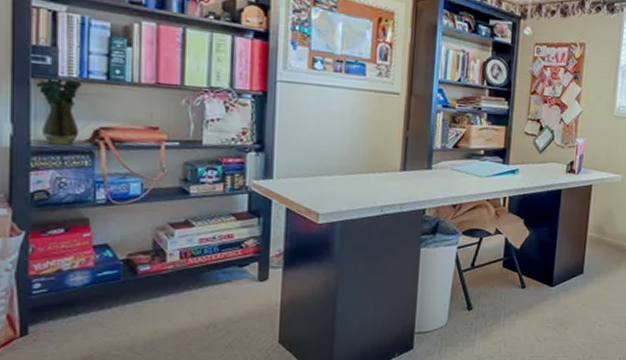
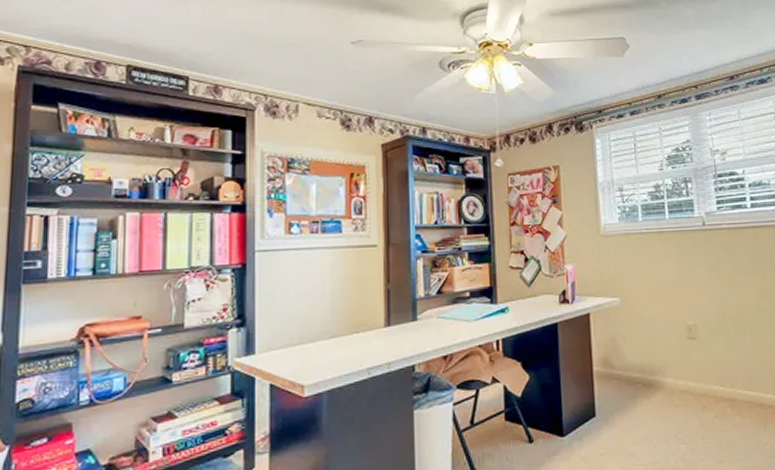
vase: present [35,76,81,146] -> none [26,278,69,349]

